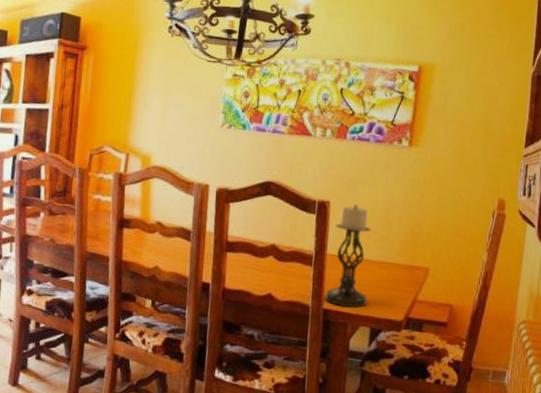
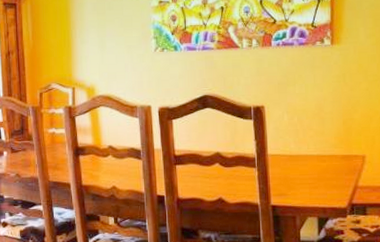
candle holder: present [325,204,372,308] -> none [271,106,311,202]

